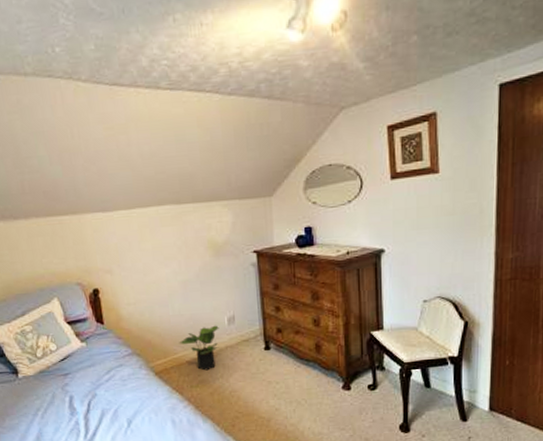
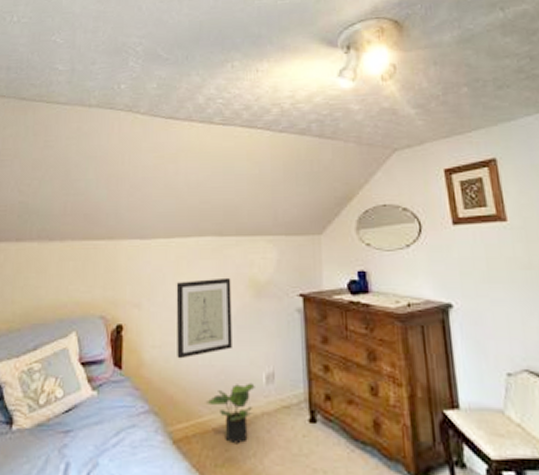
wall art: none [142,241,197,312] -> present [176,277,232,359]

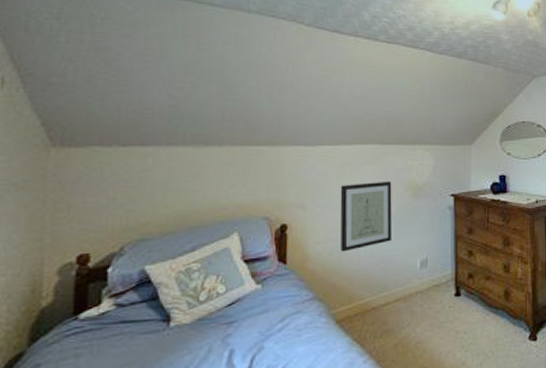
potted plant: present [205,383,255,444] -> none [366,268,411,319]

